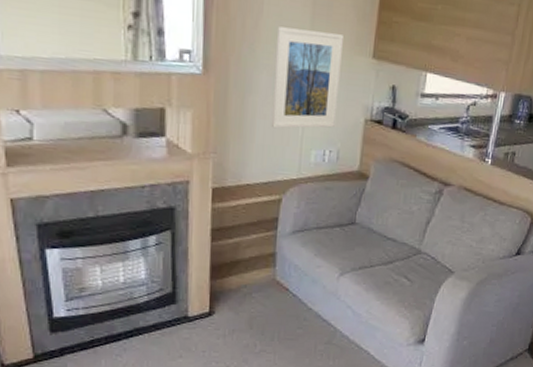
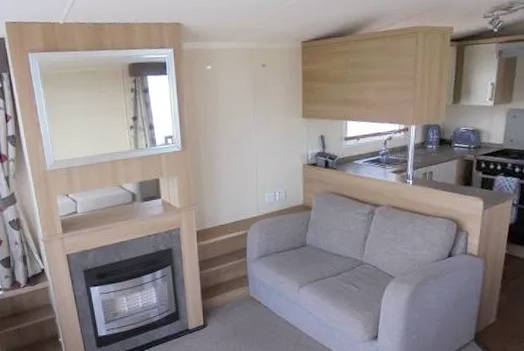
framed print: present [271,26,343,129] -> none [229,105,281,181]

